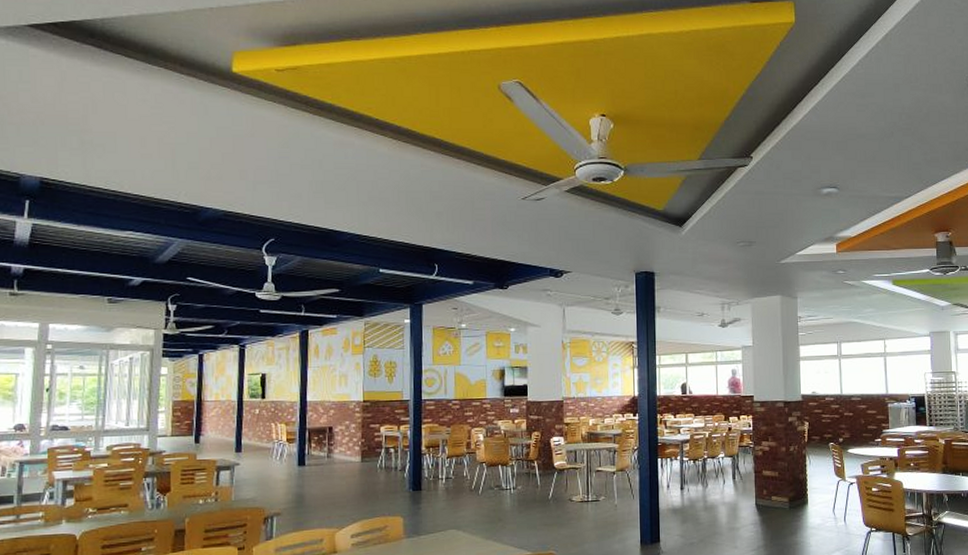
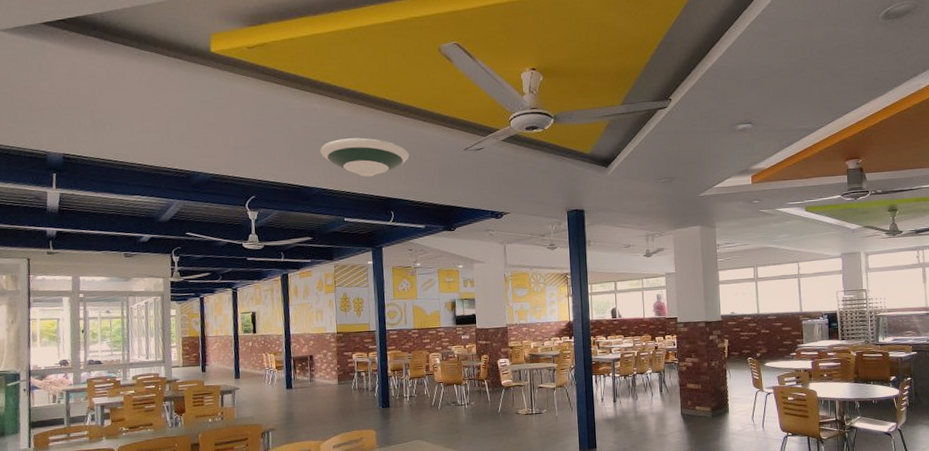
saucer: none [355,179,459,223] -> present [320,138,409,177]

